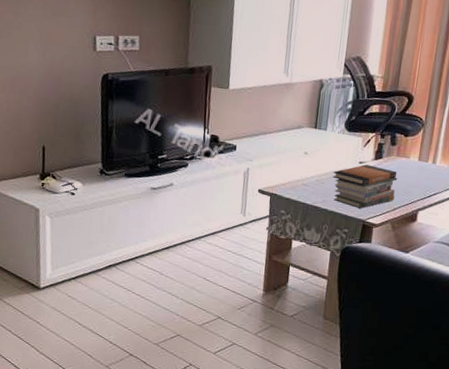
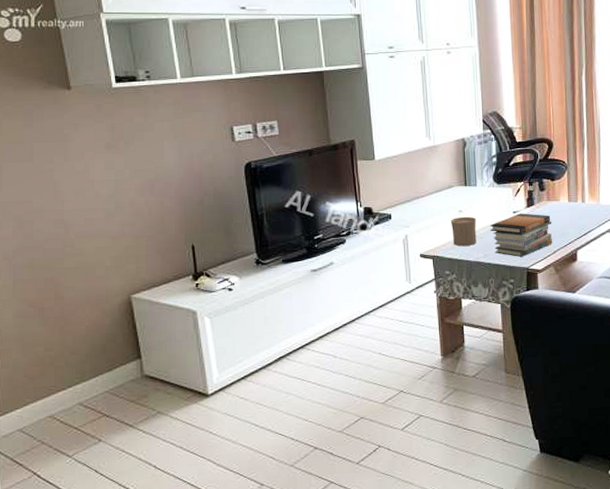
cup: none [293,158,321,189] -> present [450,216,477,247]

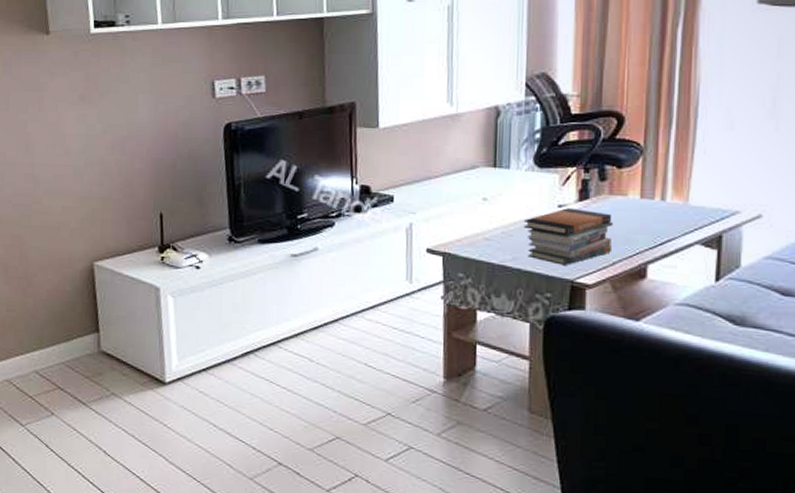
cup: present [450,216,477,247] -> none [470,206,506,245]

